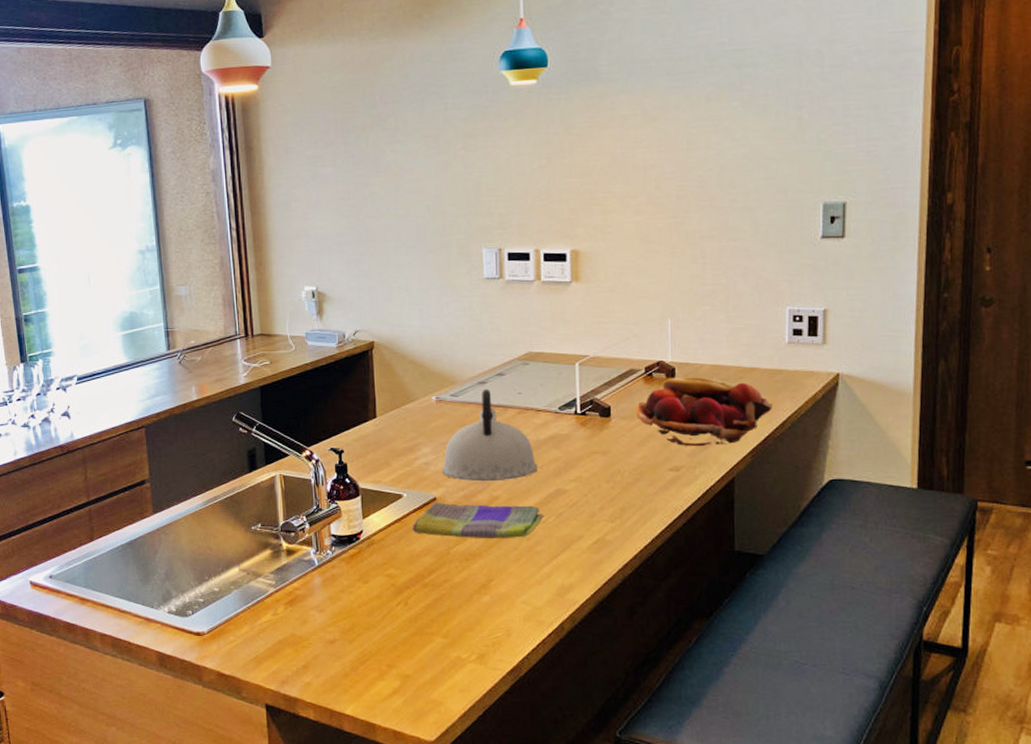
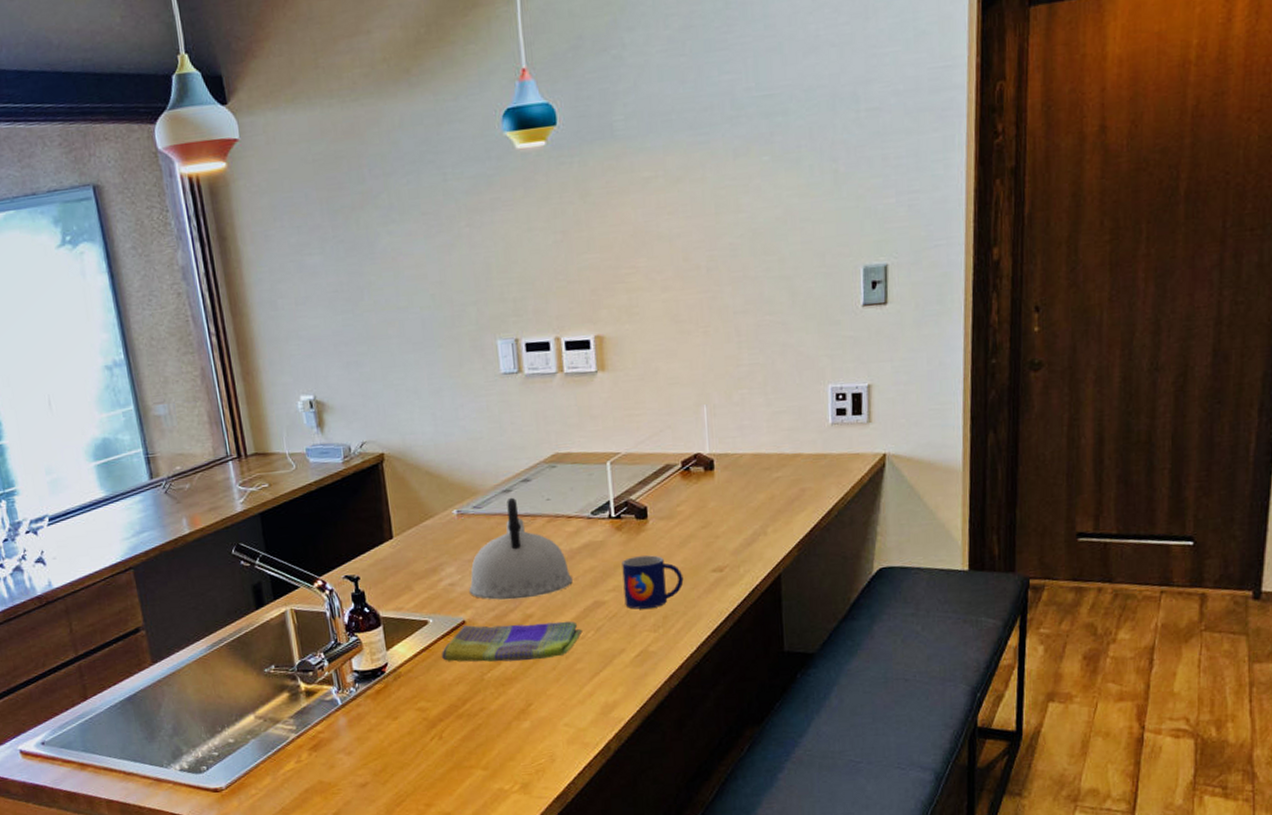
mug: none [584,451,642,500] -> present [622,555,684,609]
fruit basket: present [636,376,772,447] -> none [674,467,818,544]

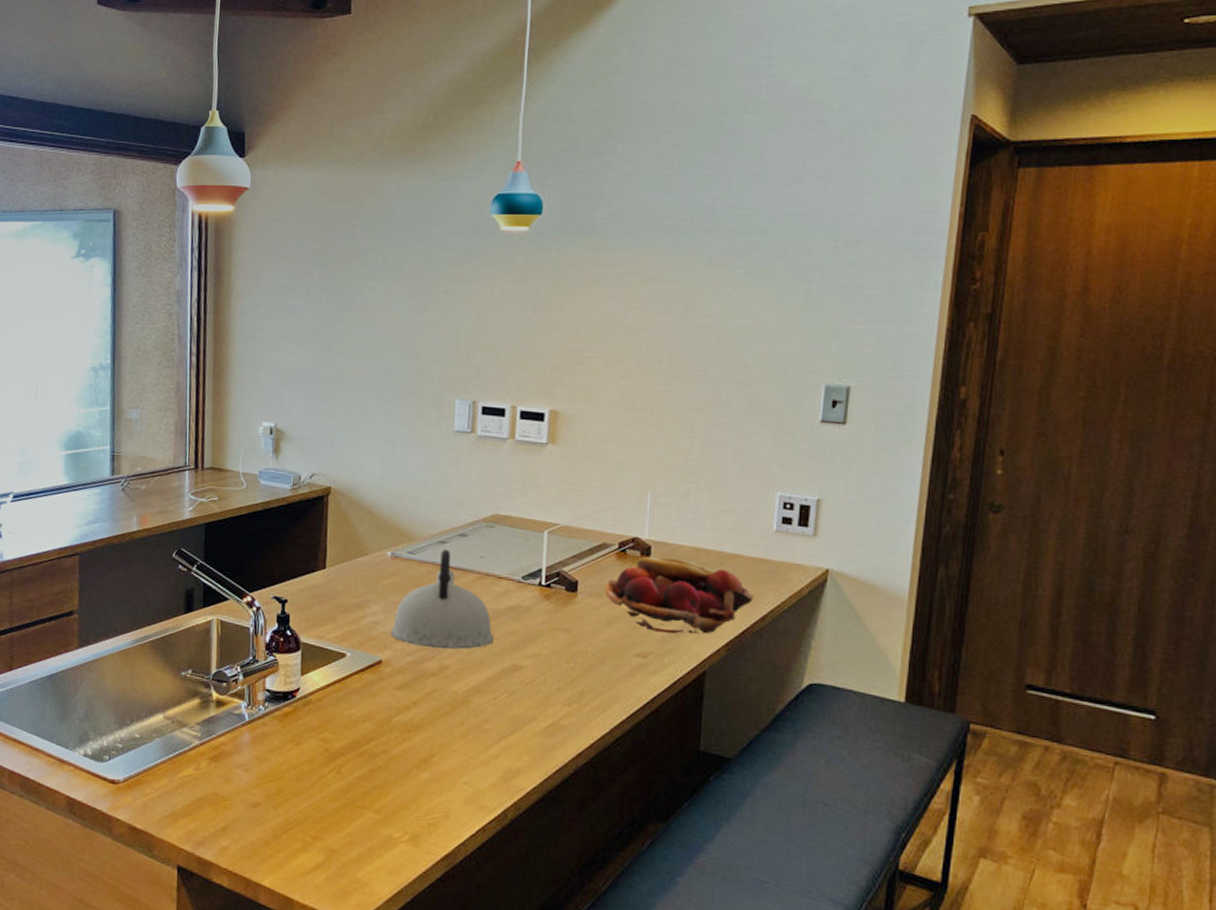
dish towel: present [442,621,583,662] -> none [354,665,496,713]
mug: present [622,555,684,609] -> none [543,627,606,682]
fruit basket: none [674,467,818,544] -> present [605,557,753,634]

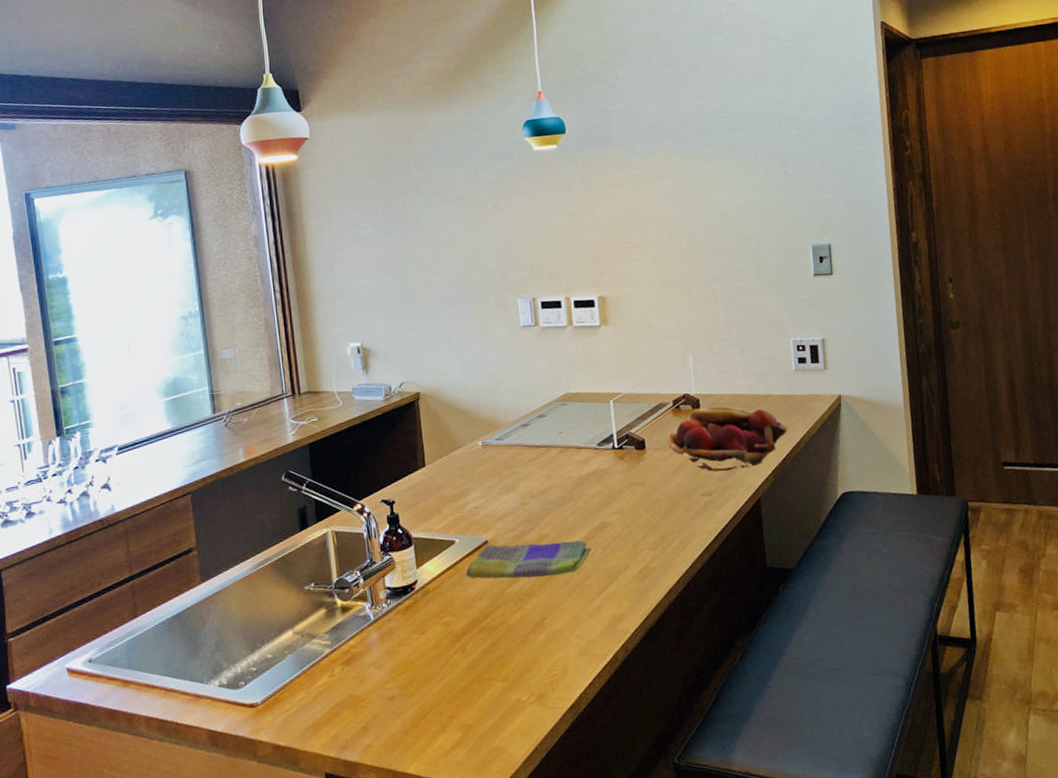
dish towel: none [354,665,496,713] -> present [466,540,592,579]
kettle: present [391,549,494,650] -> none [492,430,582,522]

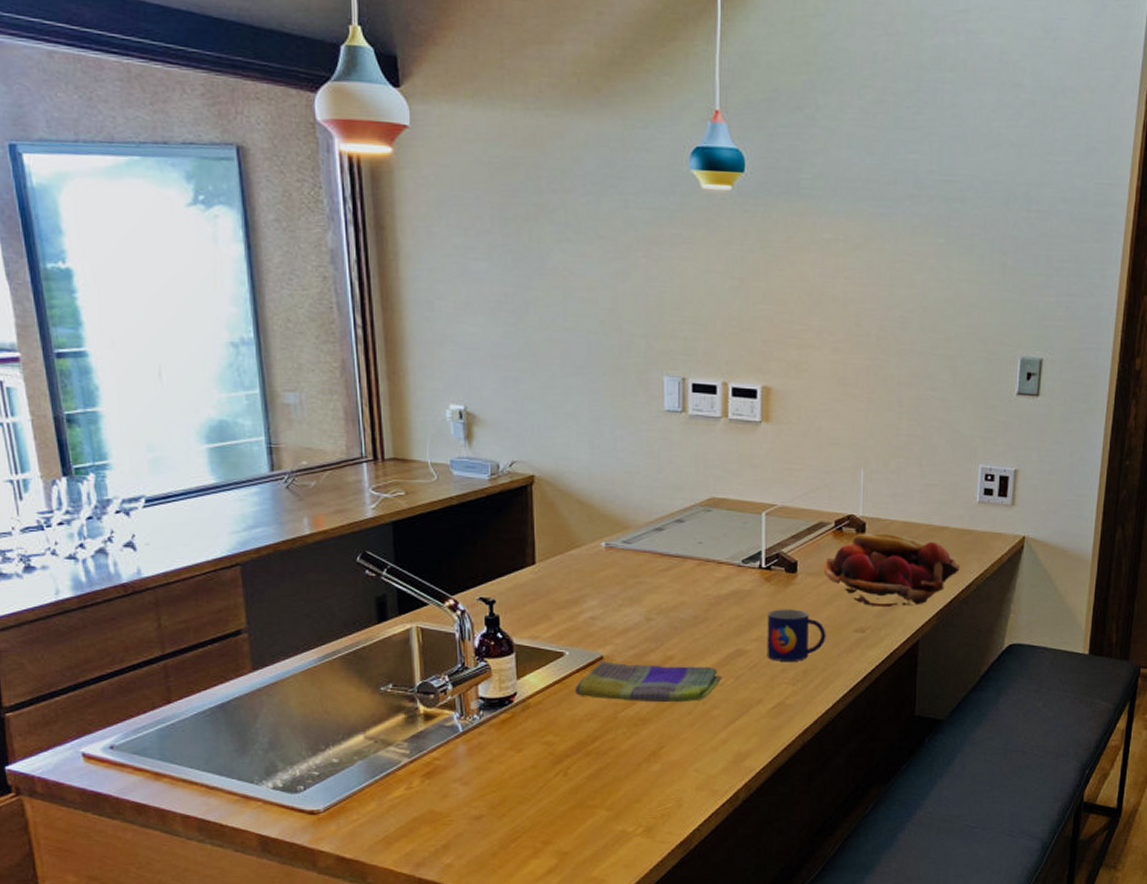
mug: none [624,481,678,530] -> present [767,609,826,661]

